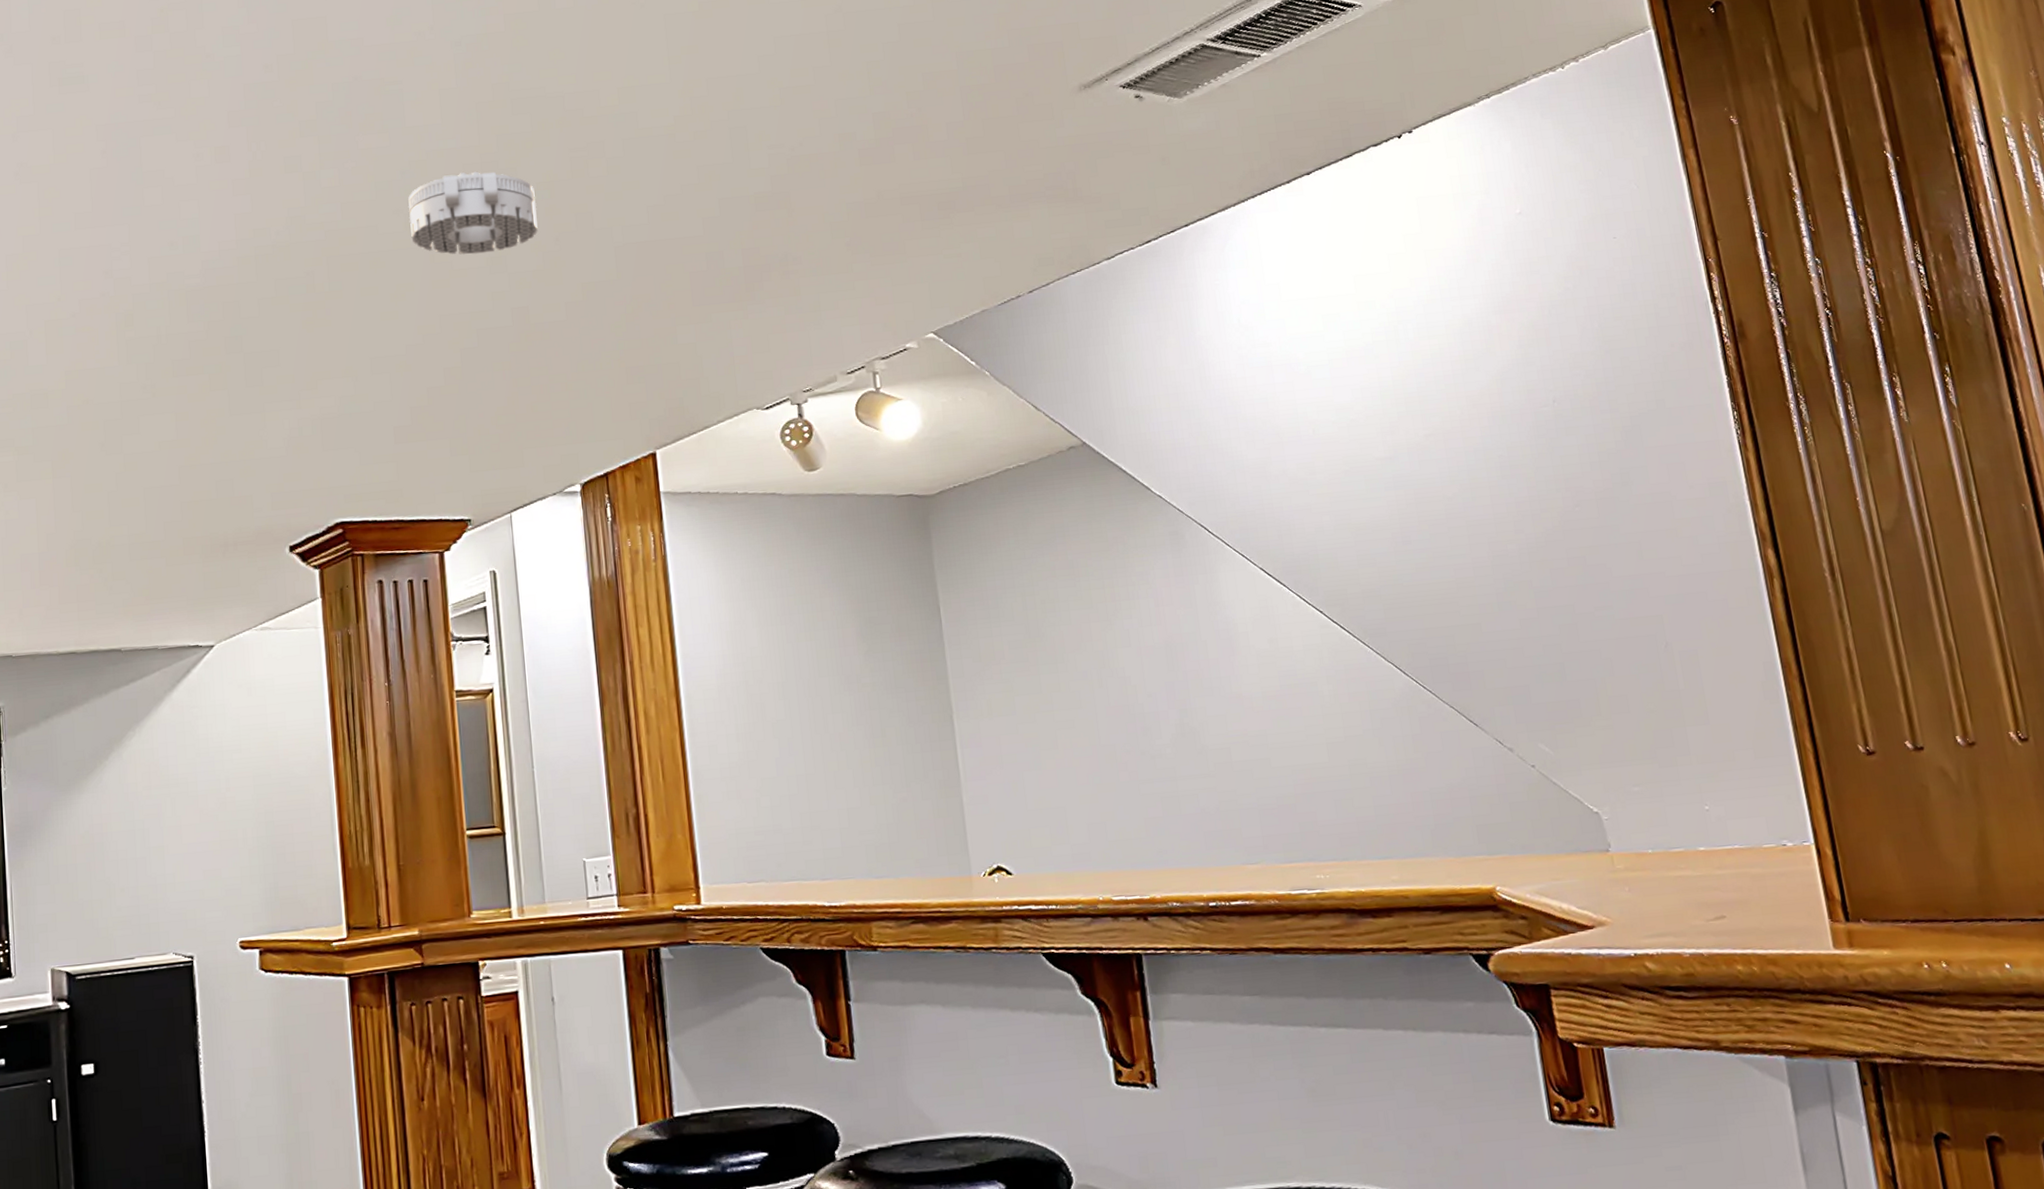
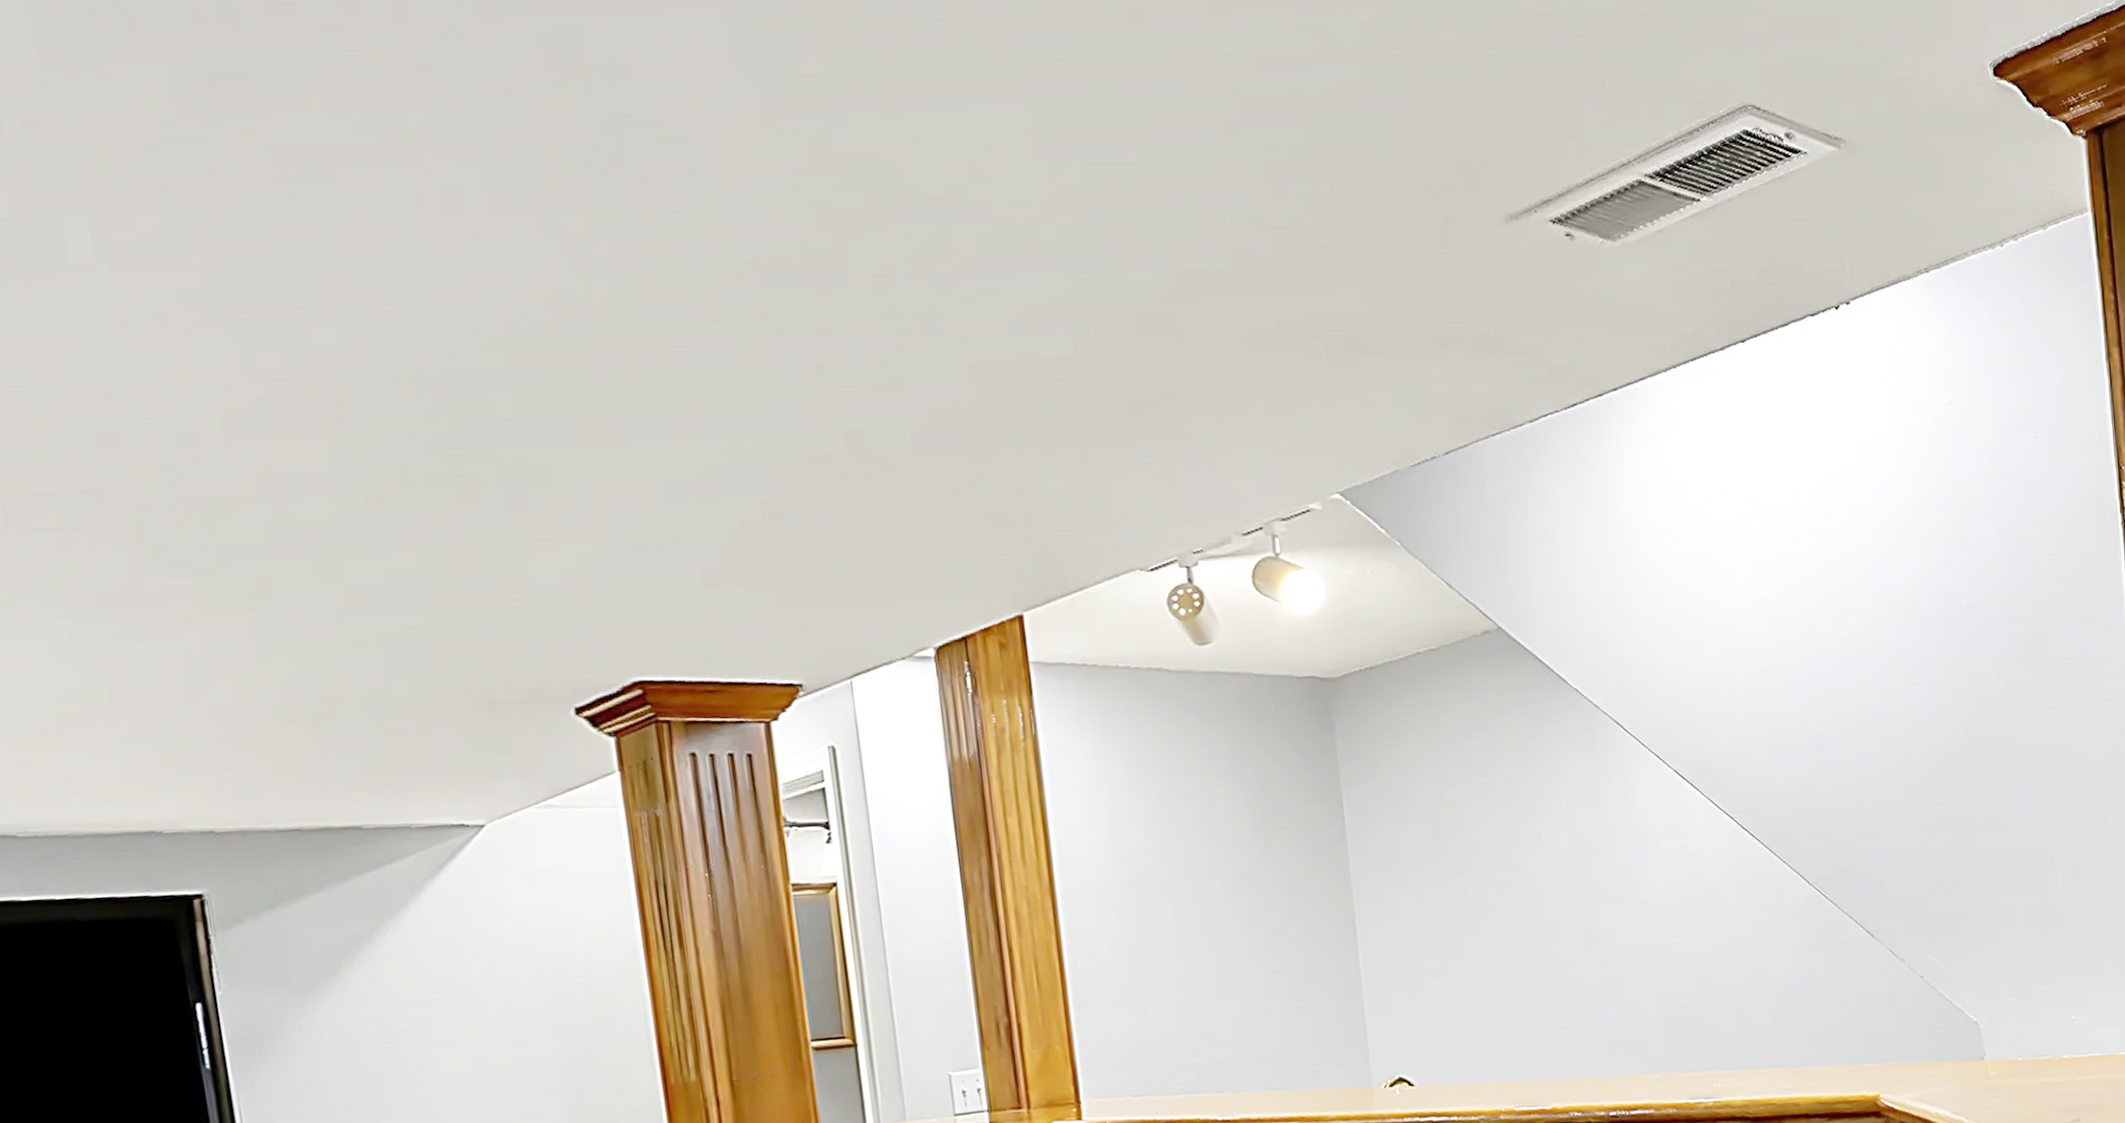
smoke detector: present [408,171,538,255] -> none [706,254,873,360]

